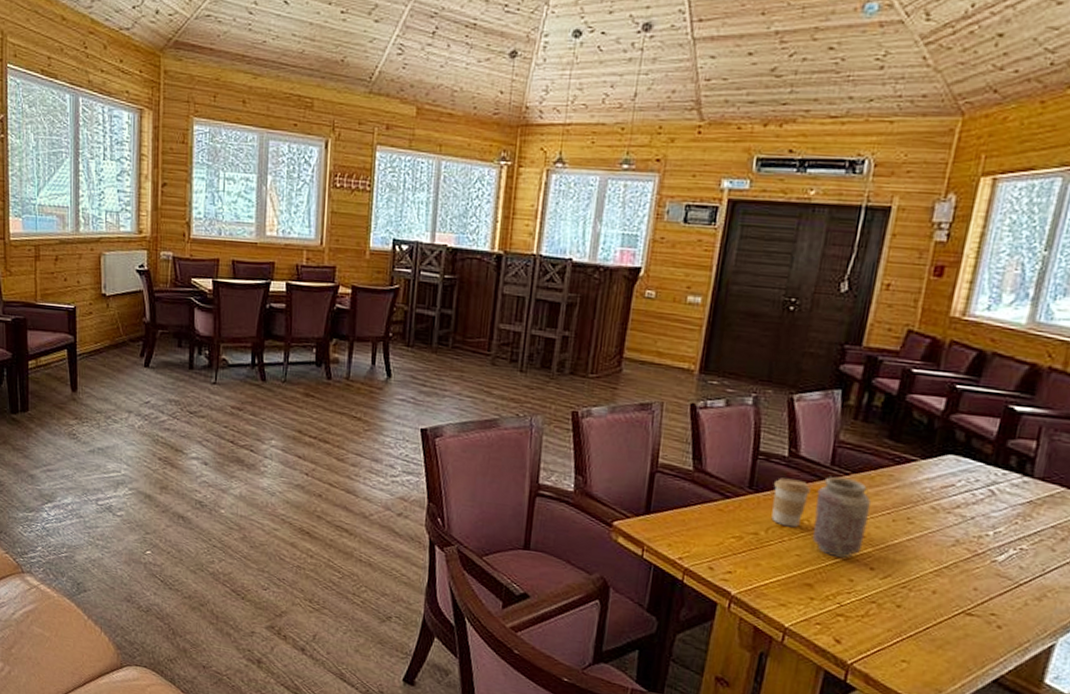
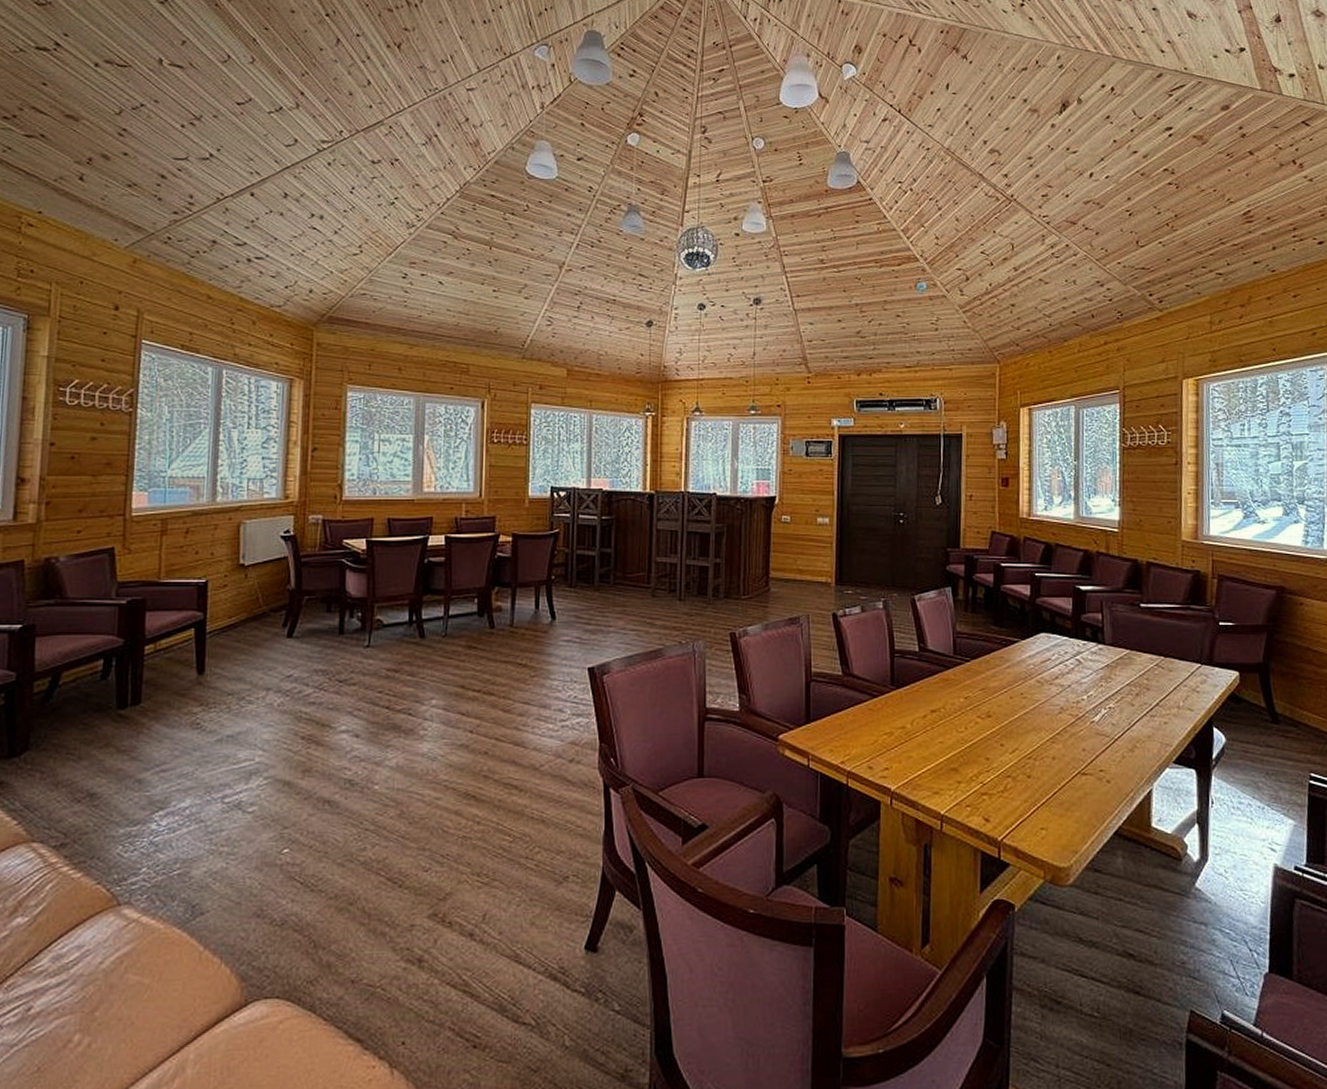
coffee cup: present [771,478,811,528] -> none [912,671,941,717]
vase: present [812,476,871,558] -> none [947,664,992,738]

